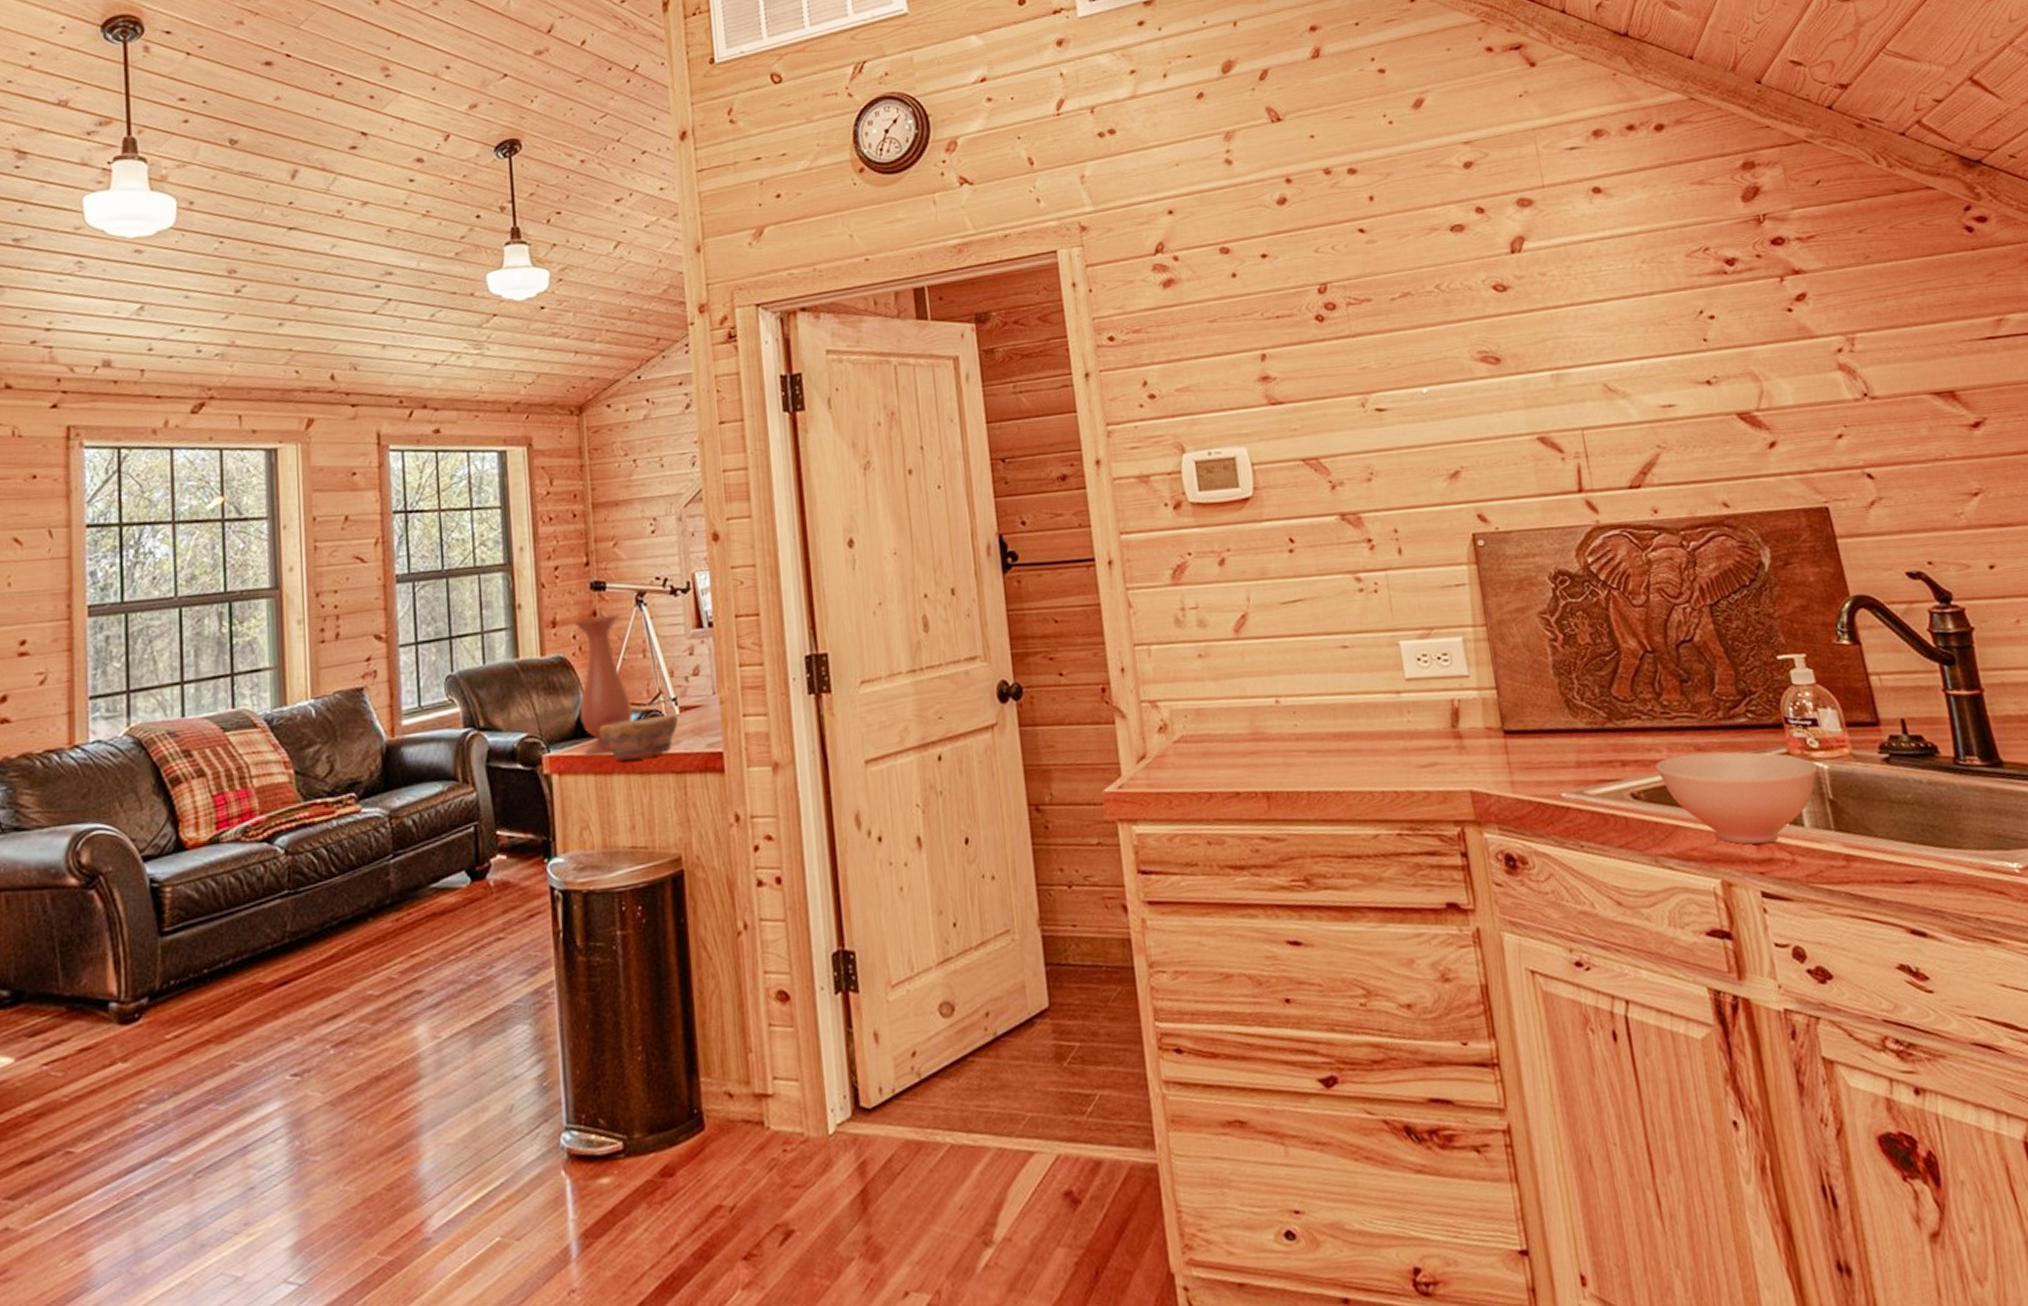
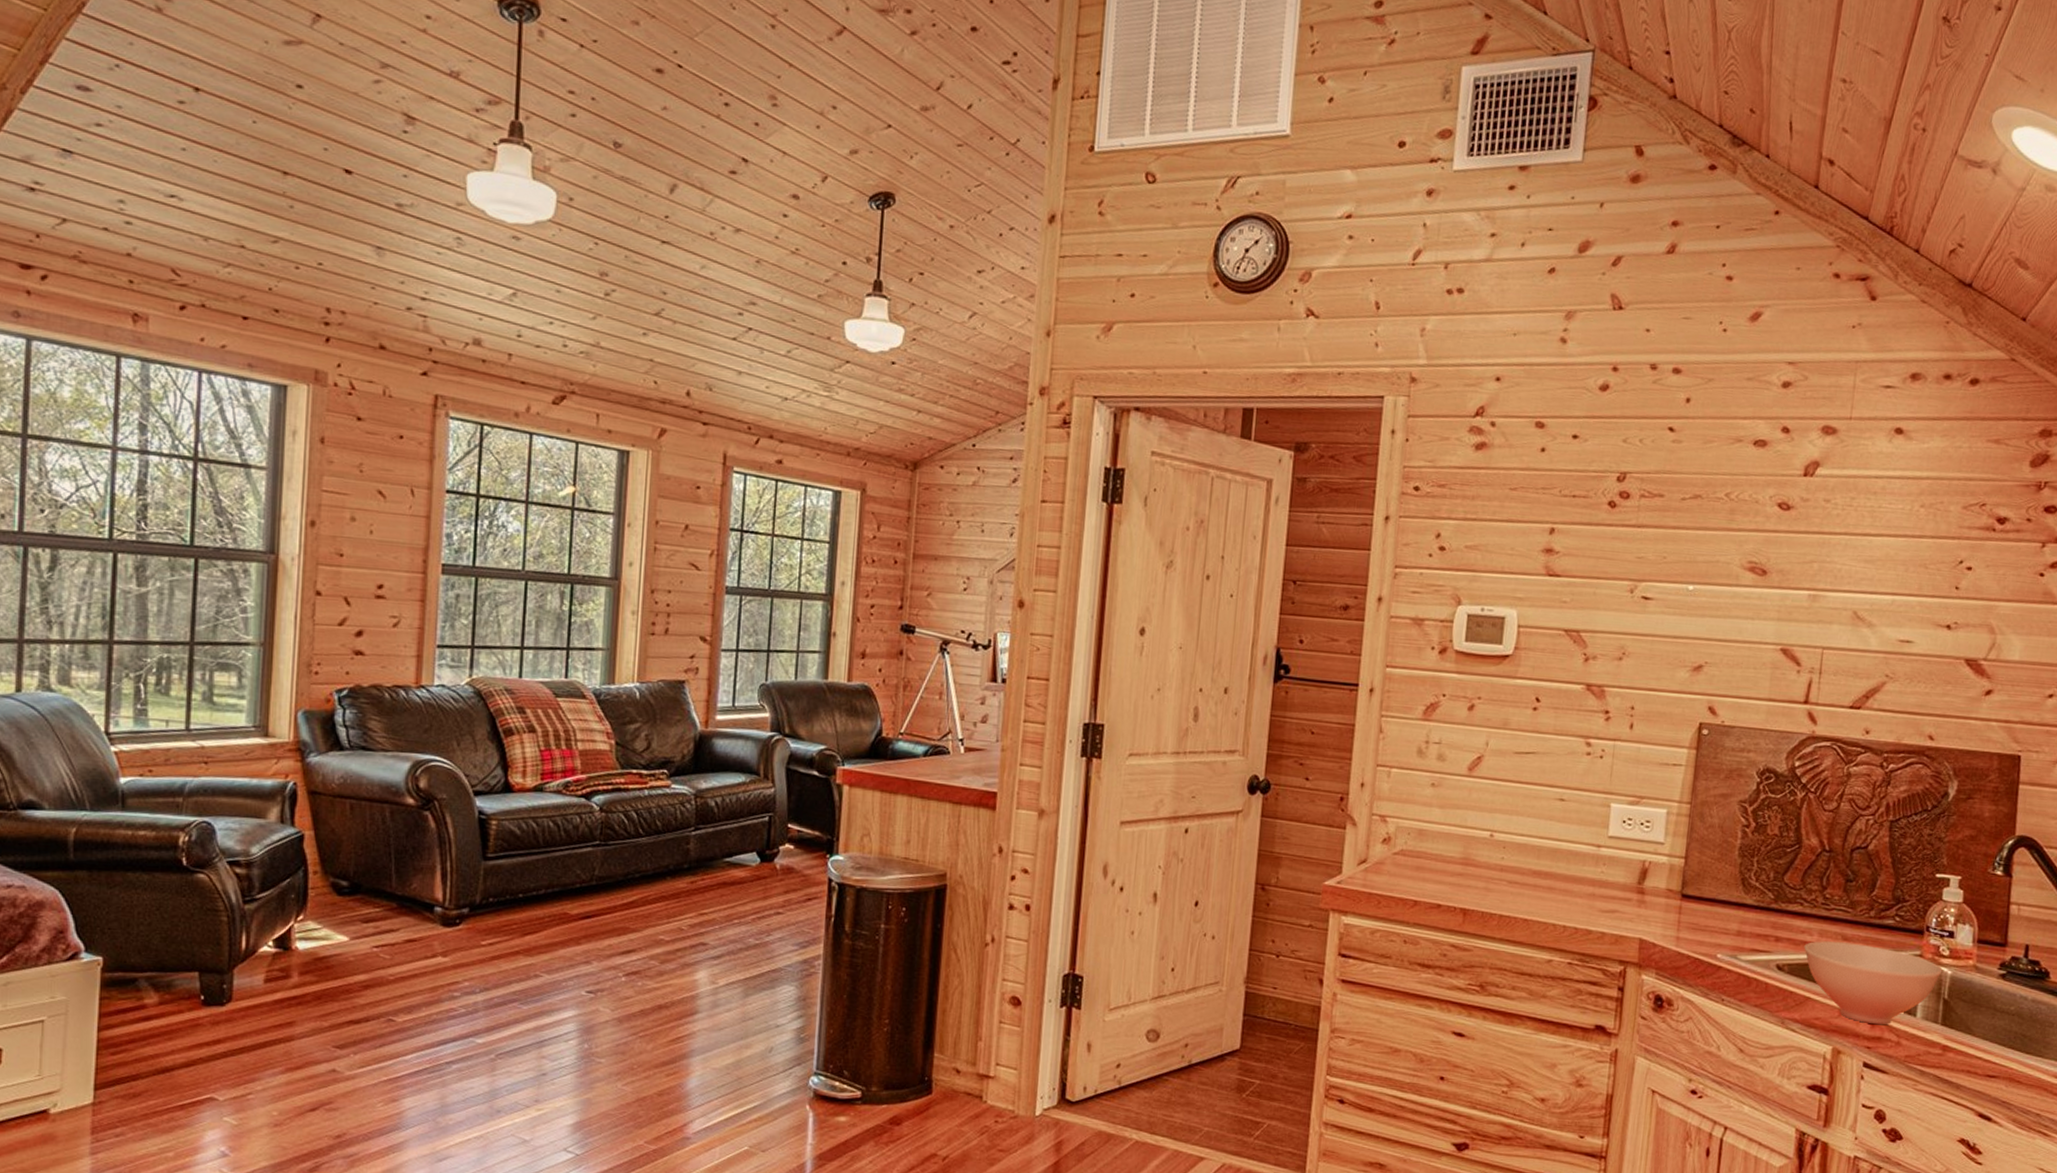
vase: present [573,614,634,757] -> none [874,655,924,778]
bowl: present [597,714,678,761] -> none [889,750,962,786]

